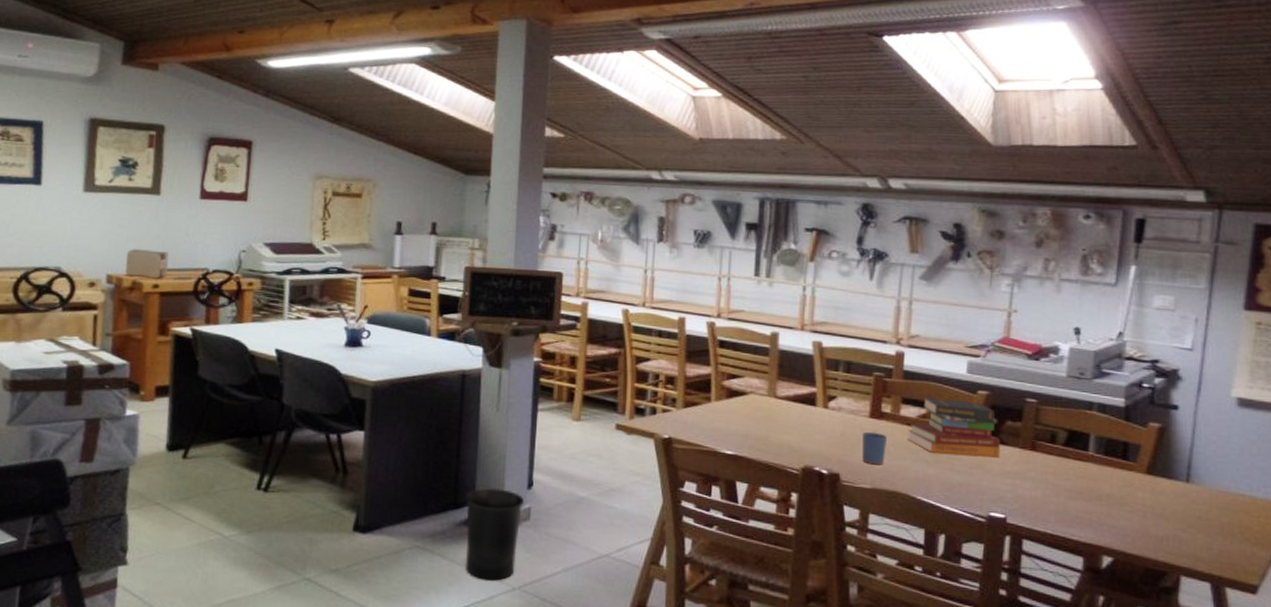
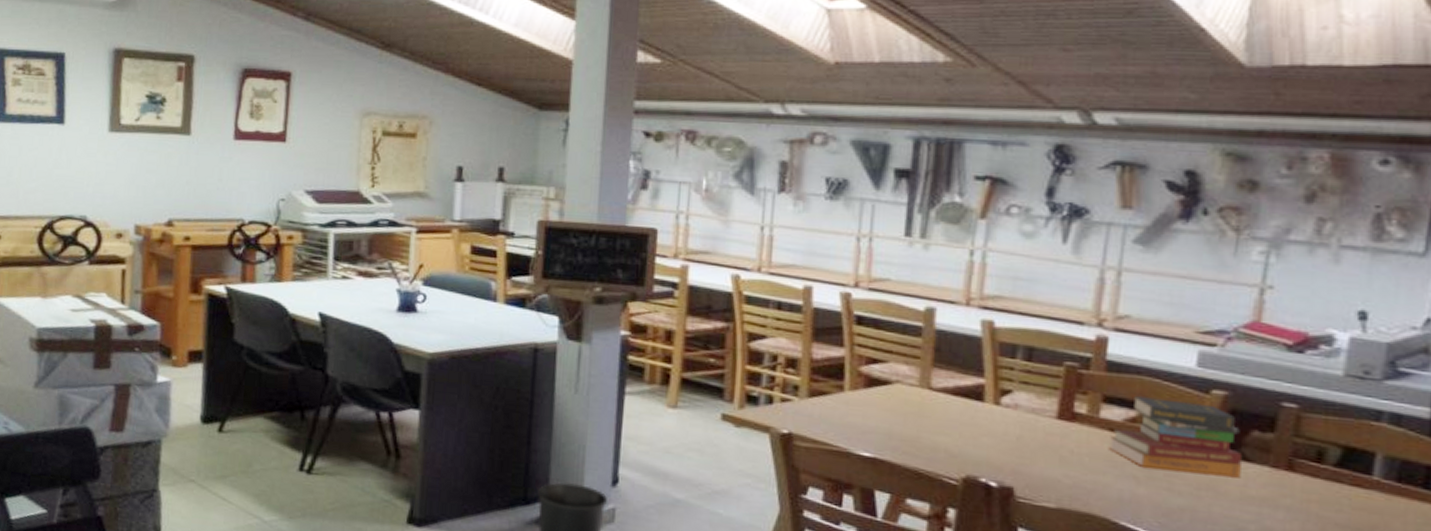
box: present [125,248,169,280] -> none [154,195,201,231]
mug: present [862,431,887,465] -> none [1045,436,1080,480]

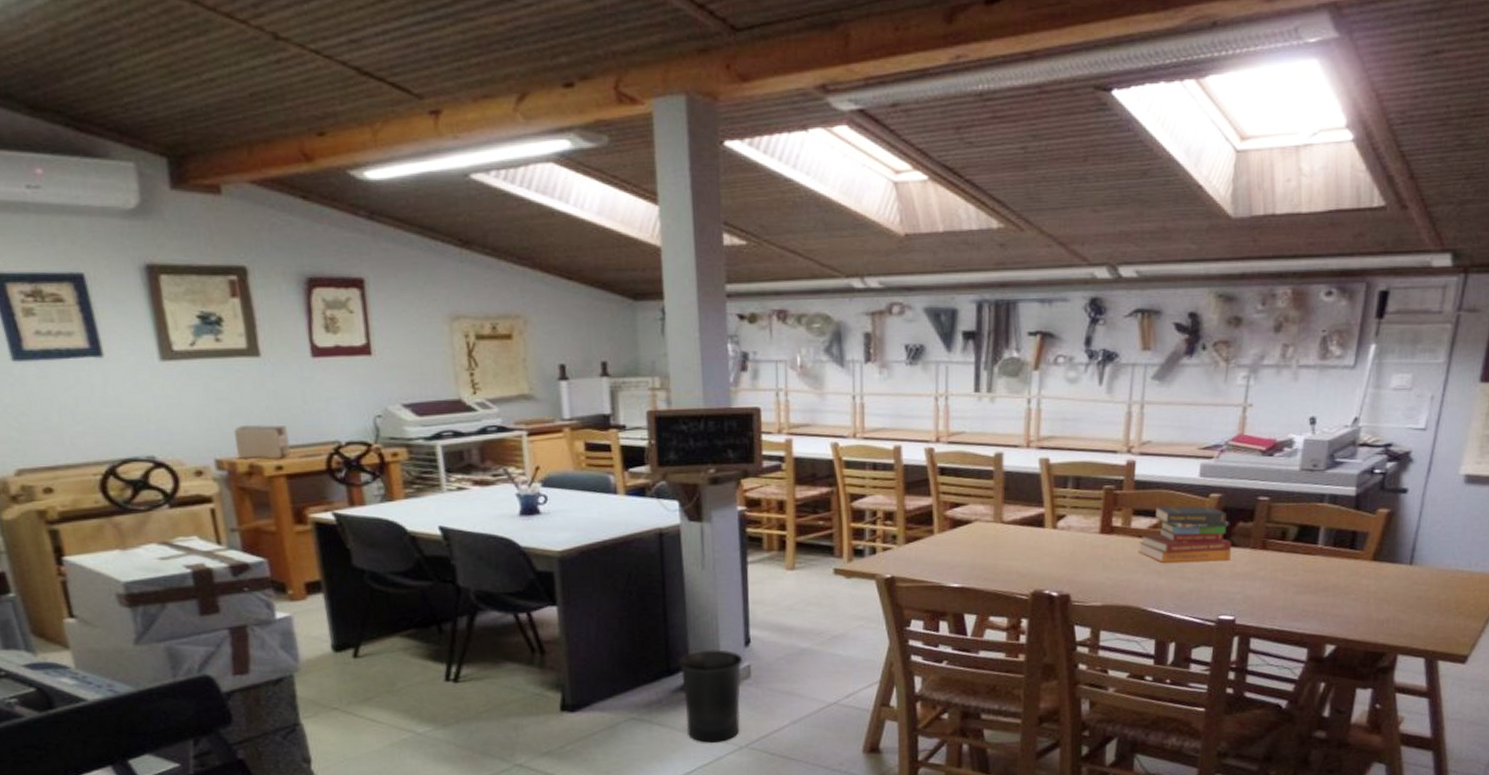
box: none [154,195,201,231] -> present [233,424,291,461]

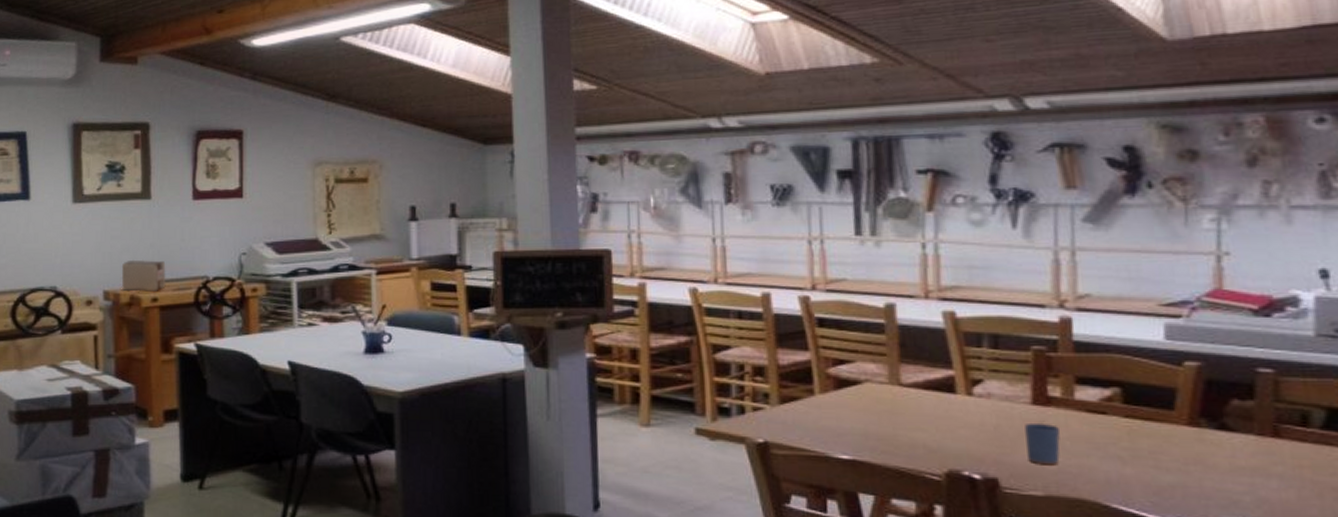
mug: none [1093,548,1117,582] -> present [1025,422,1060,466]
books: present [1139,506,1232,564] -> none [1088,375,1227,449]

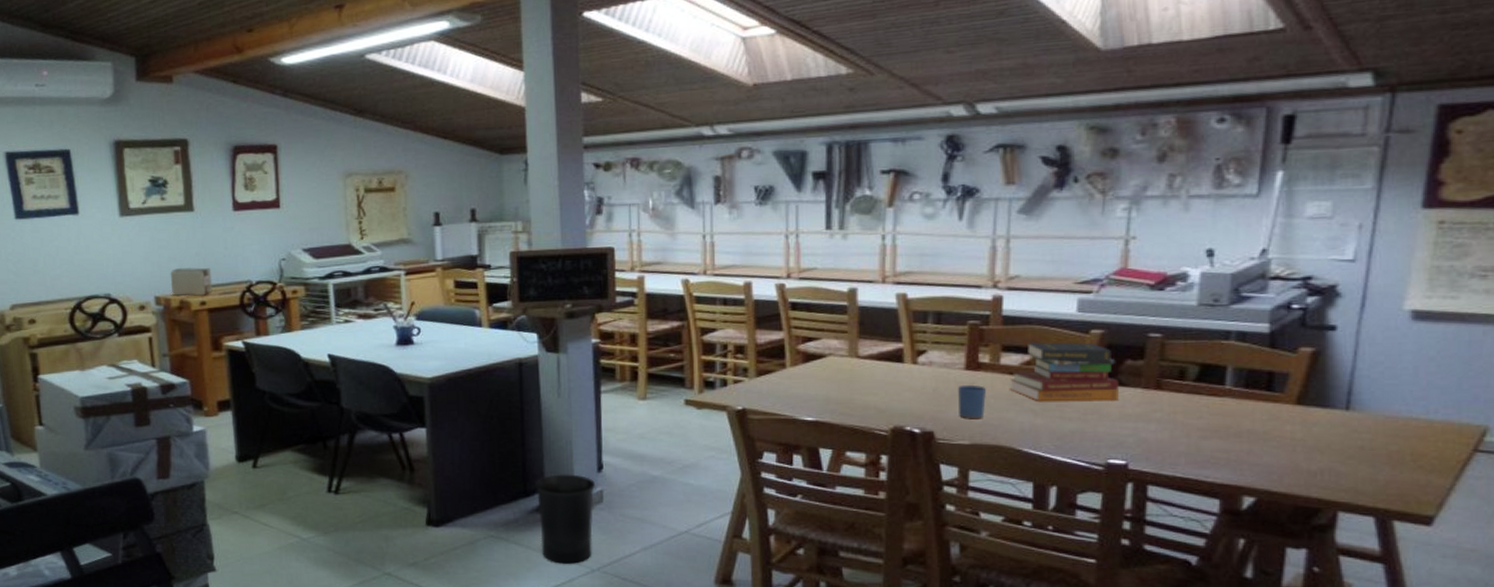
books: none [1088,375,1227,449] -> present [1010,342,1120,402]

